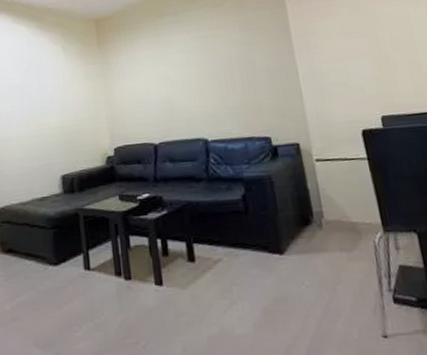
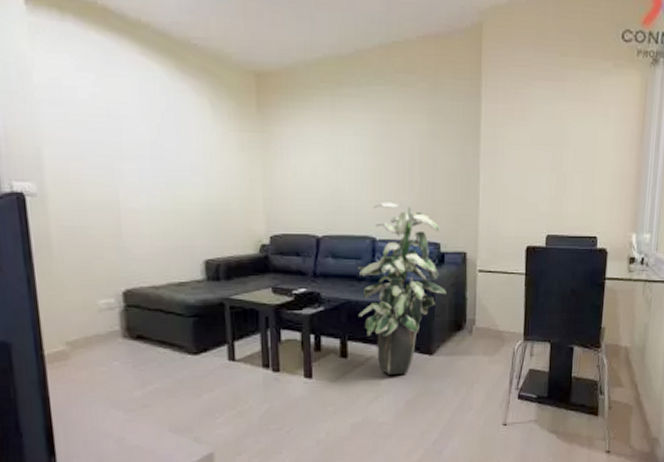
indoor plant: none [195,105,286,279] -> present [358,202,447,375]

